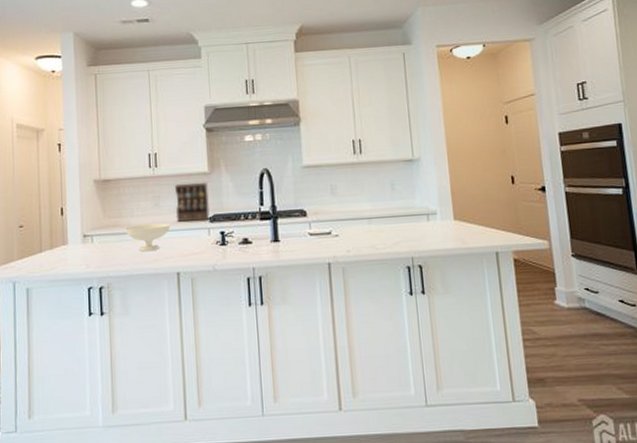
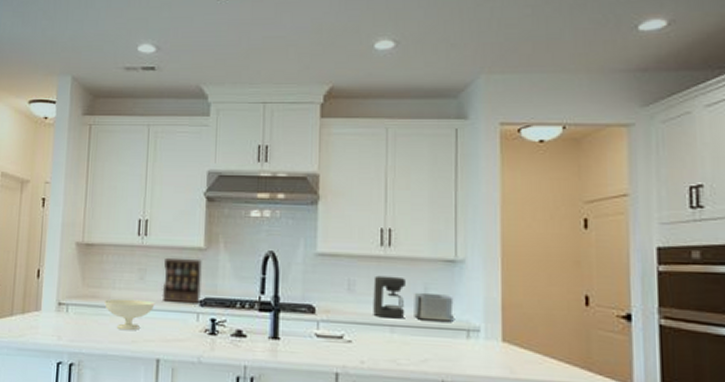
coffee maker: none [351,178,379,213] -> present [373,275,405,319]
toaster: none [383,188,416,211] -> present [414,292,454,322]

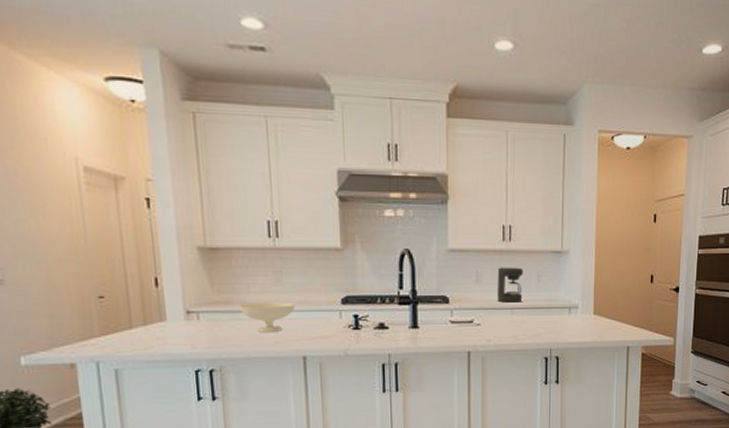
spice rack: present [162,257,202,304] -> none [301,259,342,303]
toaster: present [414,292,454,322] -> none [529,279,560,302]

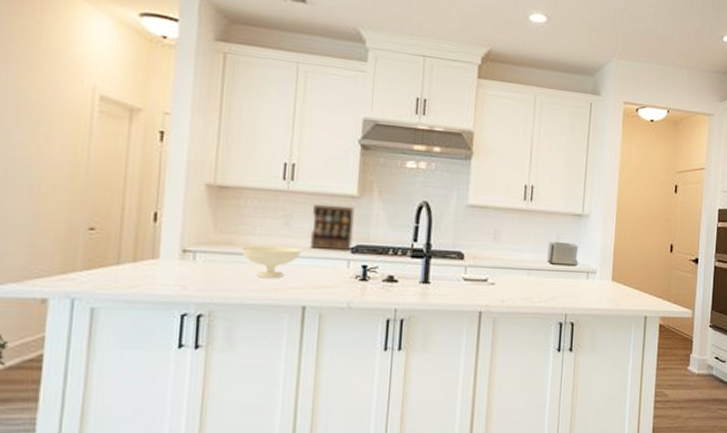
spice rack: none [301,259,342,303] -> present [309,204,354,251]
coffee maker: present [497,267,523,303] -> none [514,226,542,264]
toaster: none [529,279,560,302] -> present [547,241,579,265]

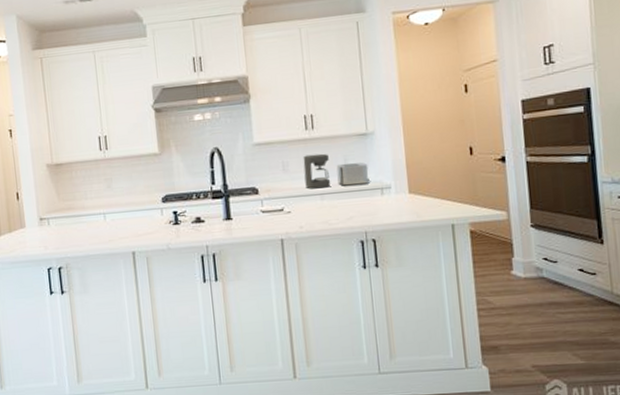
bowl: present [242,245,302,279] -> none [80,204,124,233]
spice rack: present [309,204,354,251] -> none [126,164,162,203]
coffee maker: none [514,226,542,264] -> present [303,153,331,189]

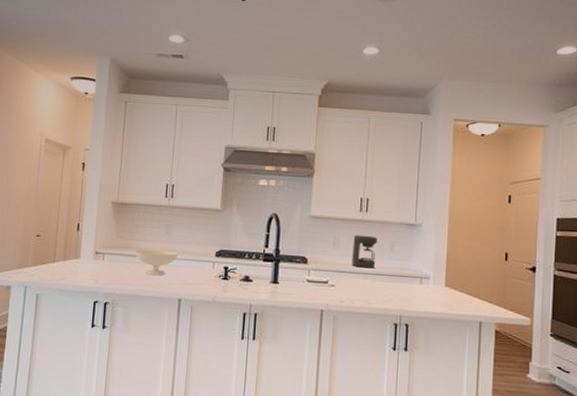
bowl: none [80,204,124,233] -> present [136,249,179,276]
toaster: present [336,162,370,186] -> none [382,248,412,271]

